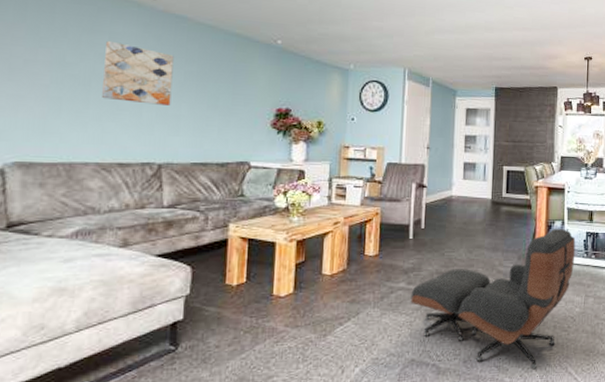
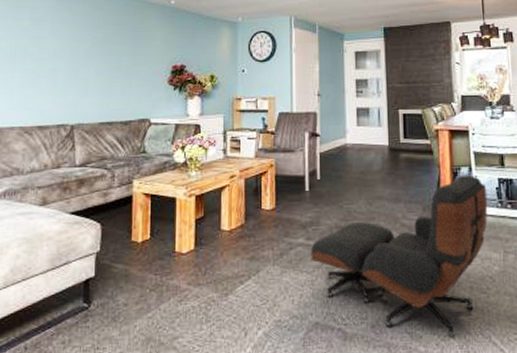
wall art: present [102,40,174,105] -> none [25,15,83,70]

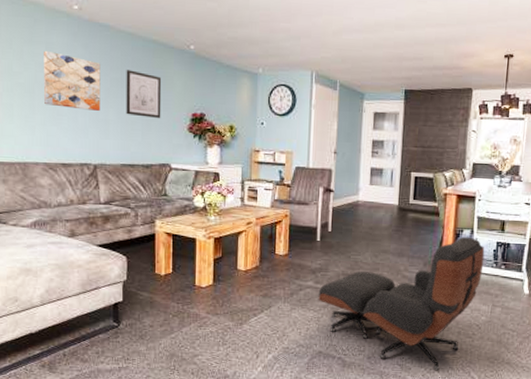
wall art: none [25,15,83,70] -> present [44,50,101,111]
wall art: none [106,28,143,73] -> present [126,70,162,118]

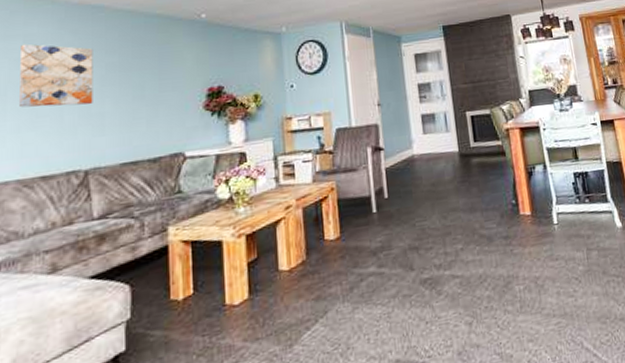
wall art: present [126,70,162,118] -> none [125,50,170,103]
lounge chair: present [318,236,485,371] -> none [383,172,567,352]

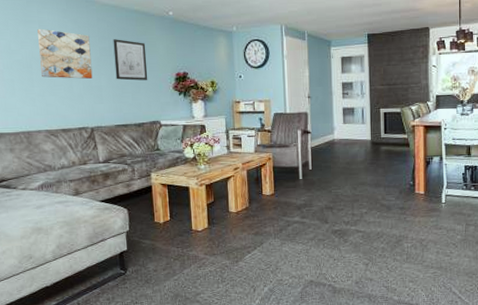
wall art: none [125,50,170,103] -> present [113,39,148,81]

